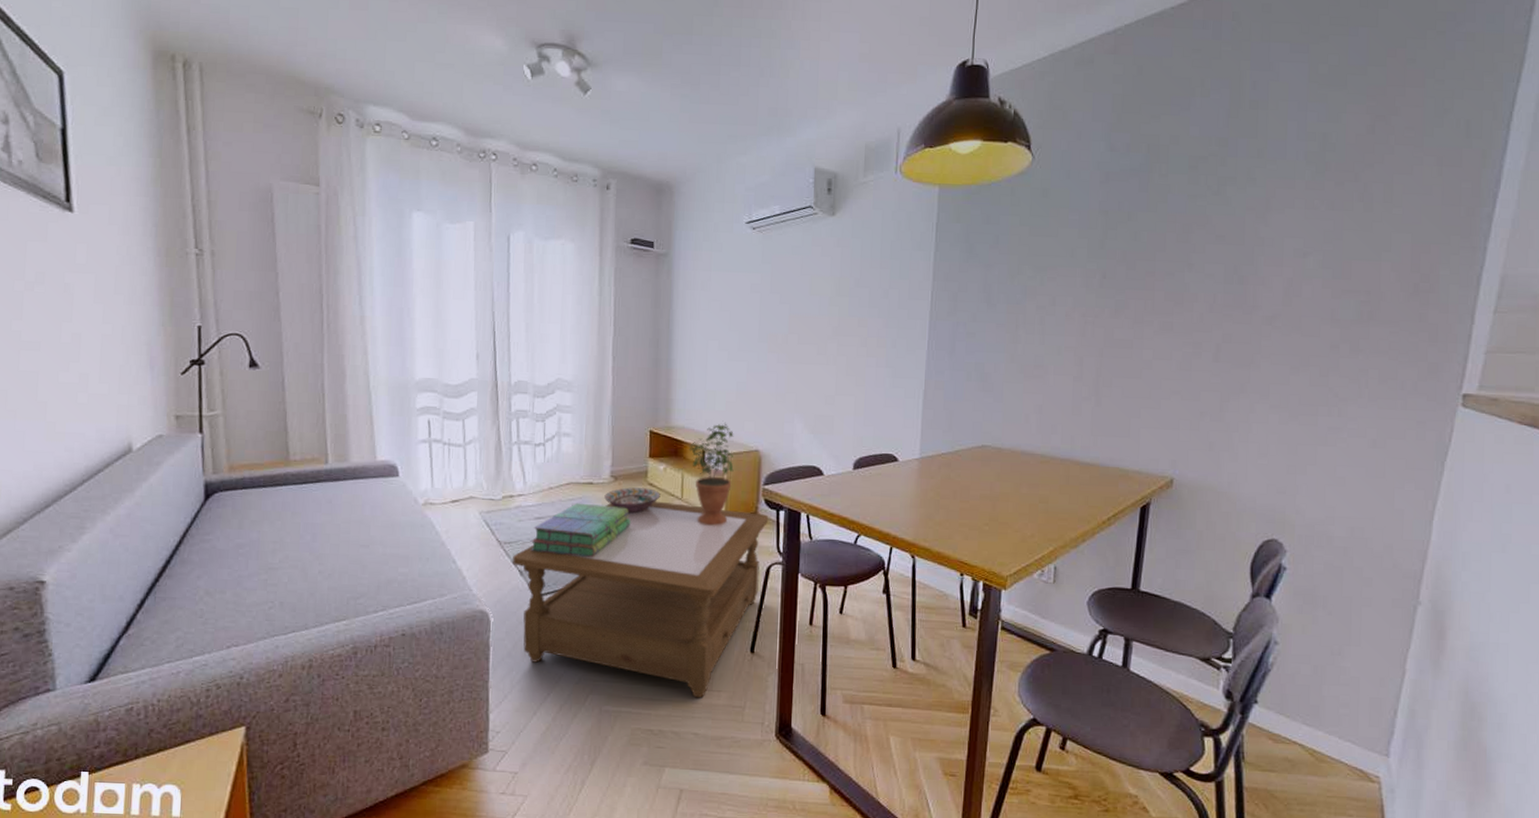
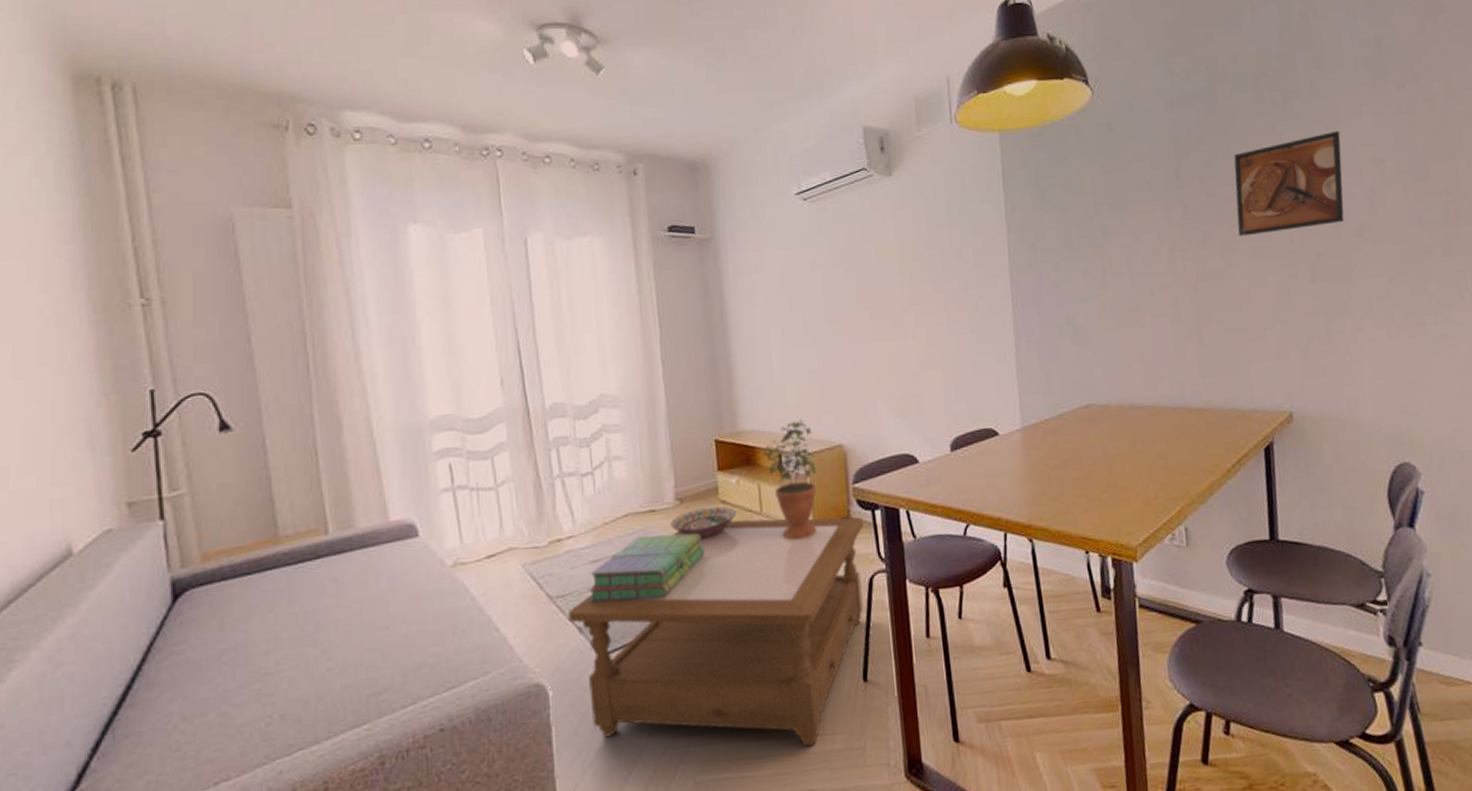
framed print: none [1150,220,1269,311] -> present [1233,130,1345,237]

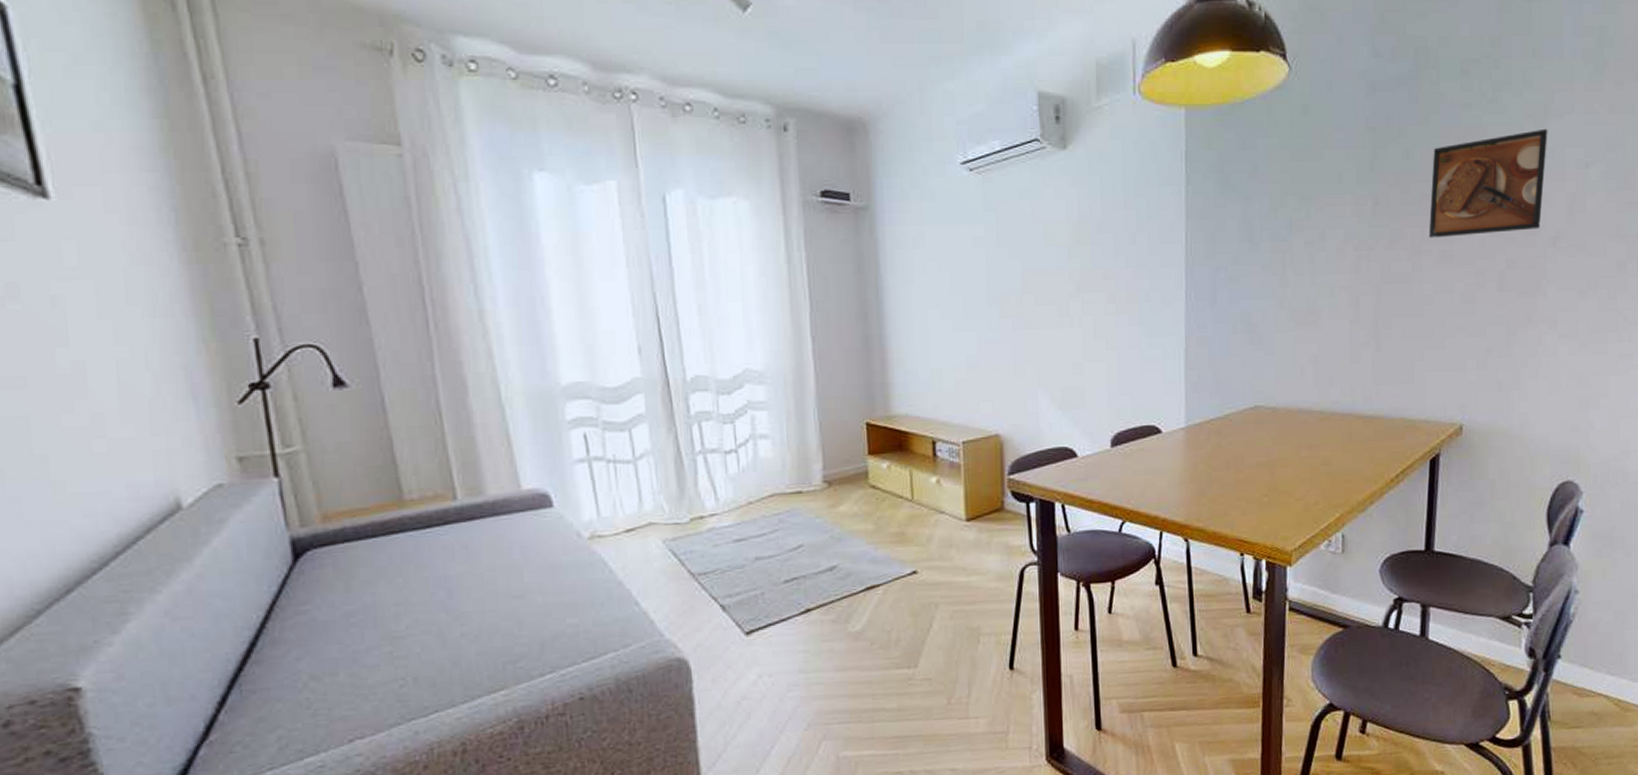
coffee table: present [568,517,864,747] -> none [711,505,1018,729]
stack of books: present [587,533,705,602] -> none [730,517,853,581]
decorative bowl: present [670,506,736,540] -> none [818,491,886,524]
potted plant: present [762,418,817,541] -> none [915,404,972,529]

